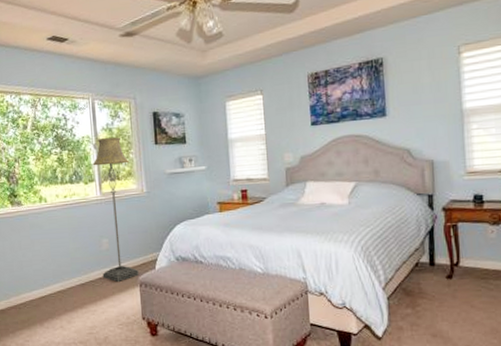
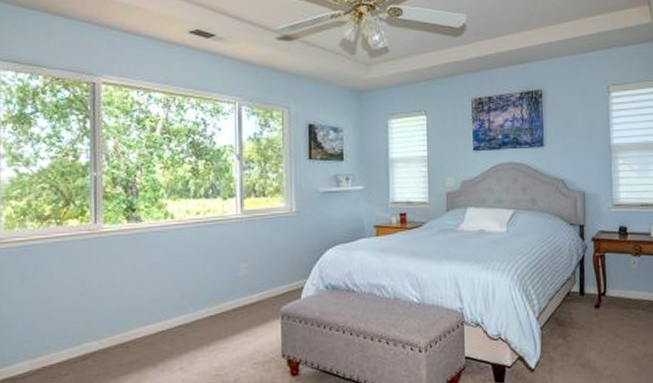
floor lamp: present [92,137,139,282] -> none [234,149,281,313]

